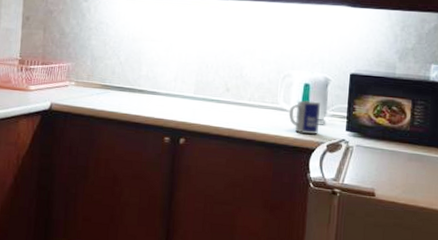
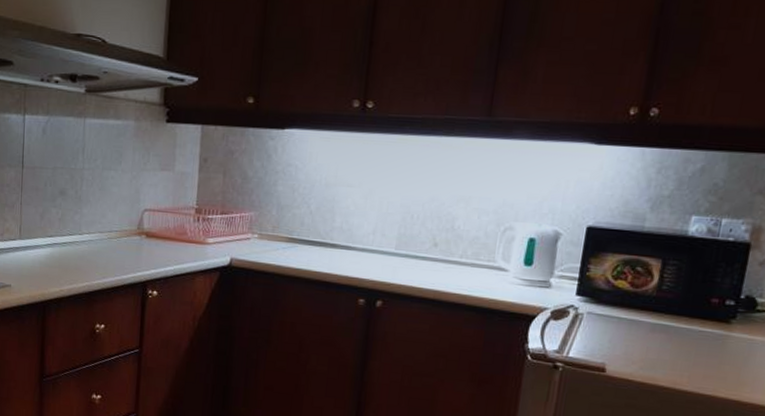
mug: present [288,100,320,134] -> none [507,258,547,299]

